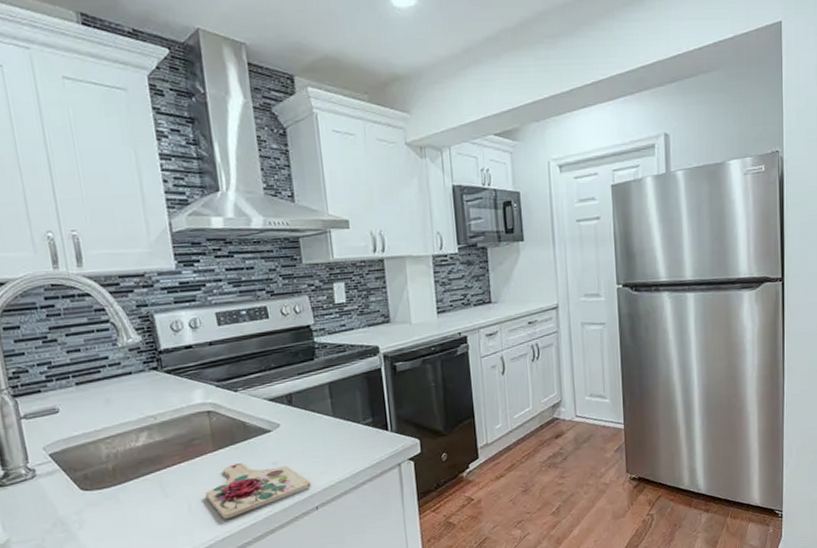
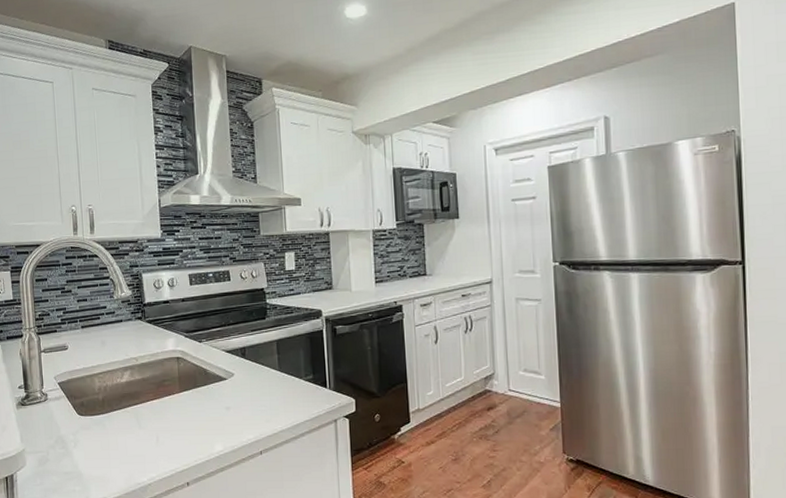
cutting board: present [205,463,311,519] -> none [170,405,257,453]

